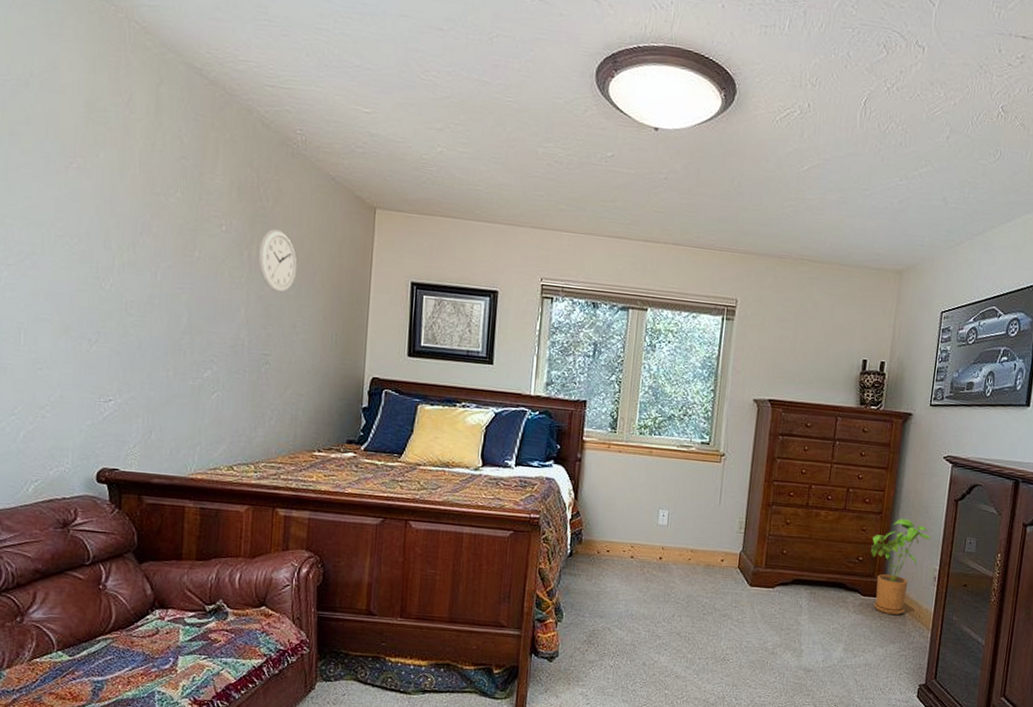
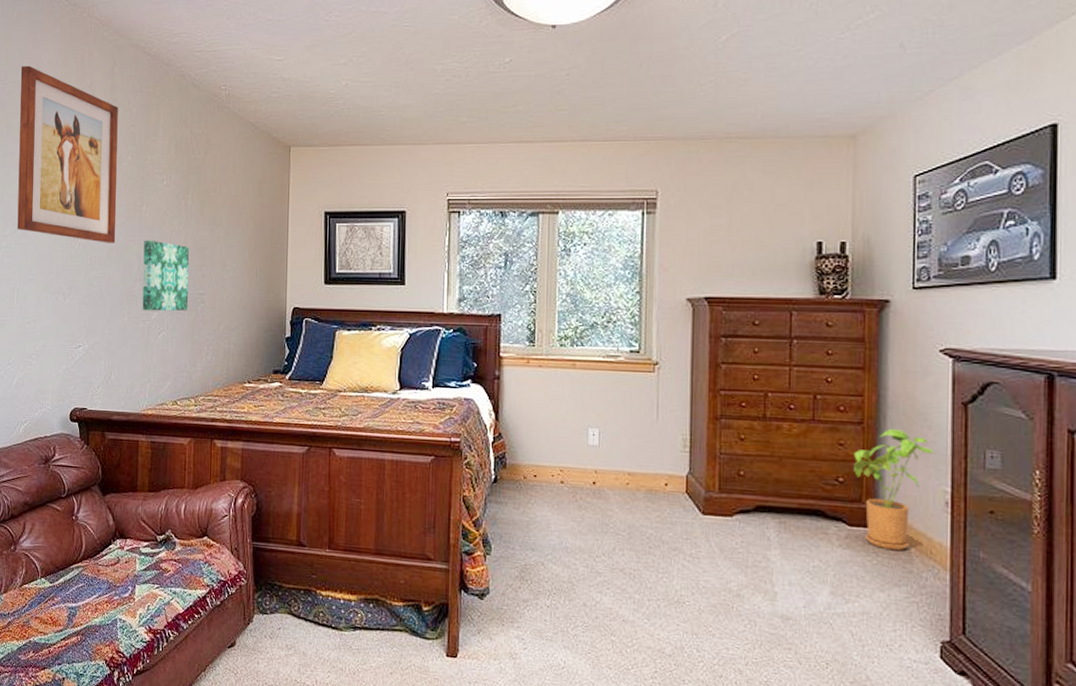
wall art: none [24,62,165,289] -> present [17,65,118,243]
wall art: none [192,289,252,371] -> present [142,240,189,312]
wall clock: present [258,229,297,293] -> none [193,178,224,235]

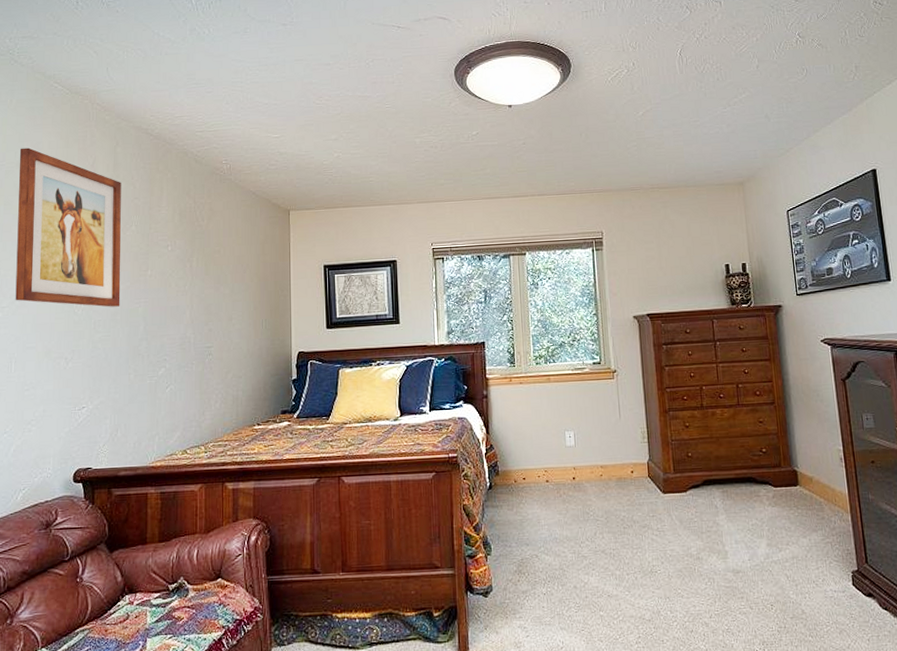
wall art: present [142,240,189,312] -> none [149,301,196,368]
house plant: present [854,428,934,551] -> none [771,404,827,503]

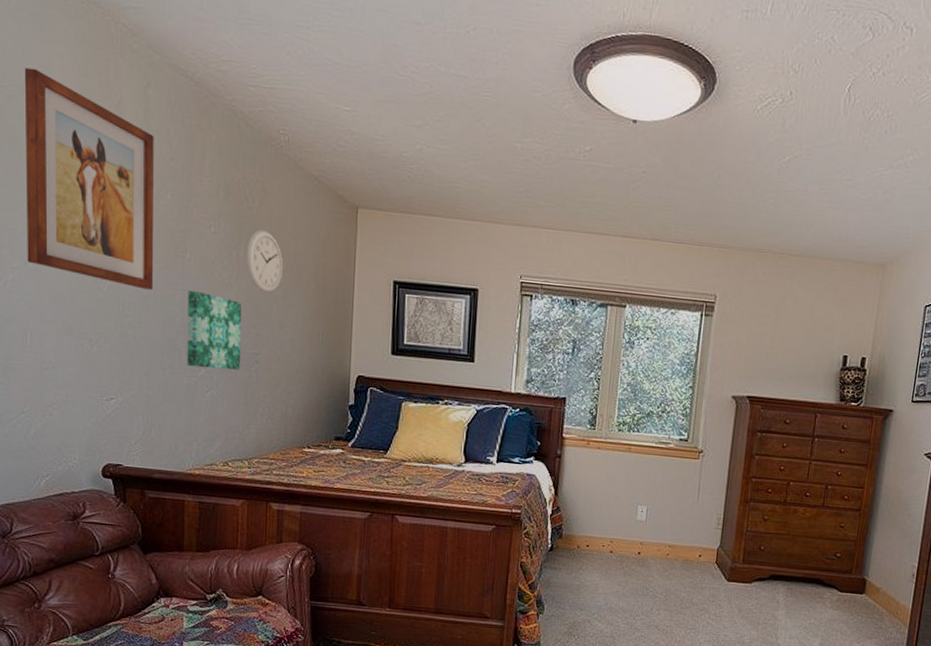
wall art: none [149,301,196,368] -> present [187,290,242,370]
wall clock: none [199,242,229,293] -> present [247,230,283,293]

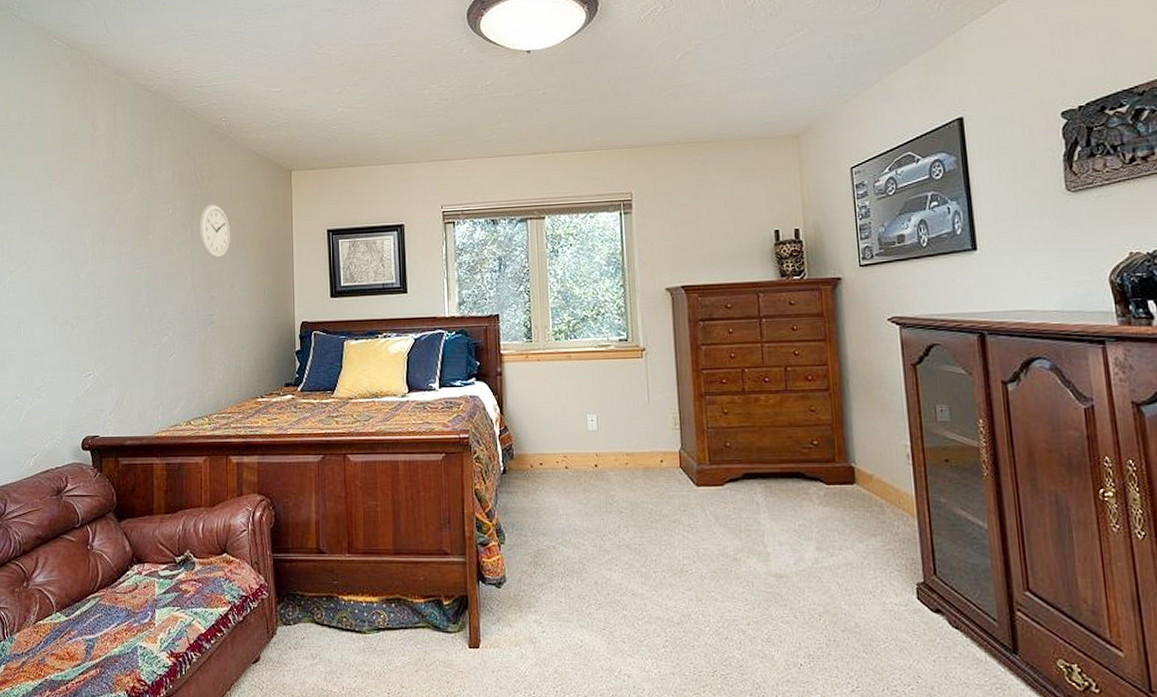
wall art: present [24,67,154,290] -> none [22,107,123,273]
wall art: present [187,290,242,370] -> none [151,266,198,335]

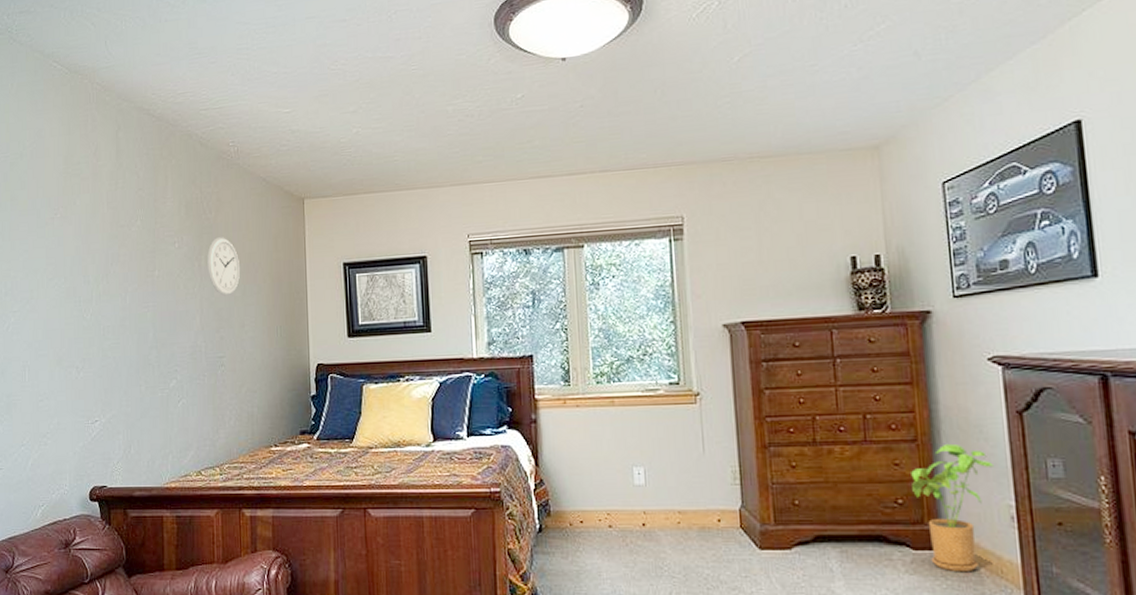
house plant: none [824,392,892,504] -> present [911,443,993,573]

